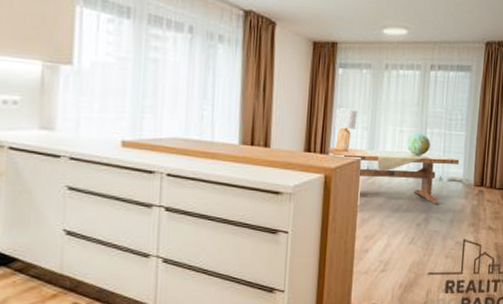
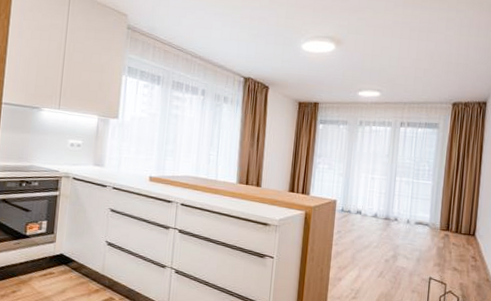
dining table: present [327,147,459,204] -> none [308,189,426,244]
lamp: present [334,108,358,152] -> none [314,157,335,194]
decorative globe: present [407,133,431,156] -> none [378,180,399,201]

